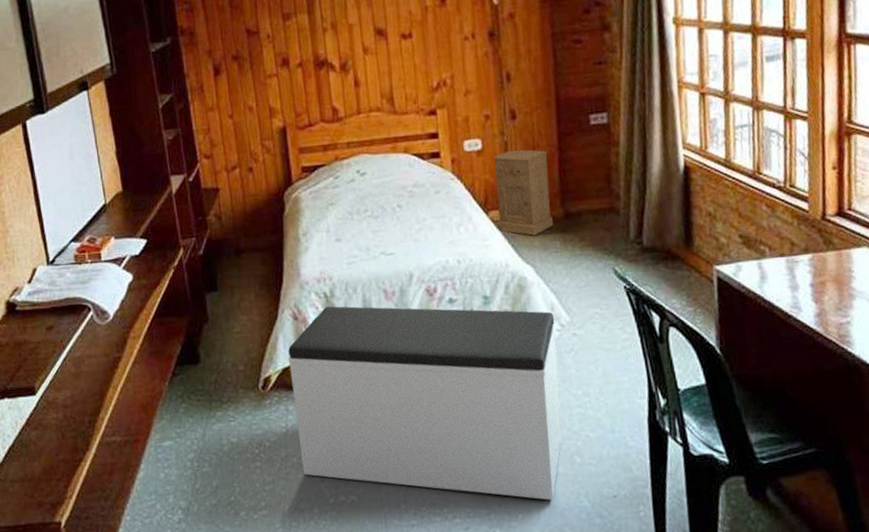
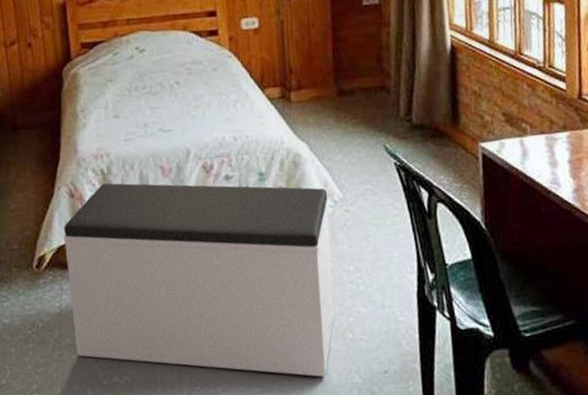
nightstand: present [492,149,553,236] -> none [269,27,327,113]

